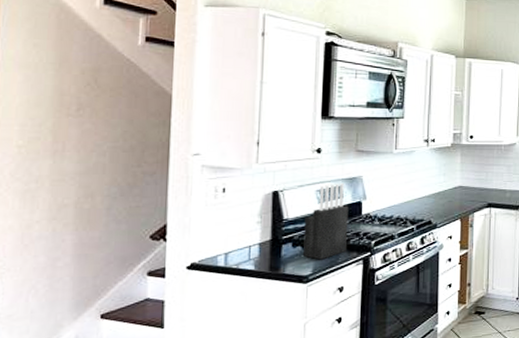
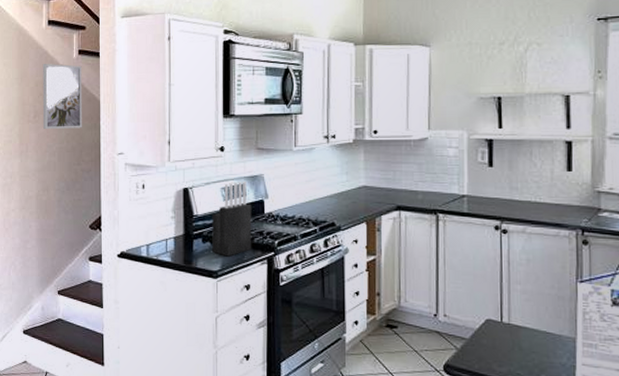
wall art: none [90,49,149,125] -> present [42,64,82,129]

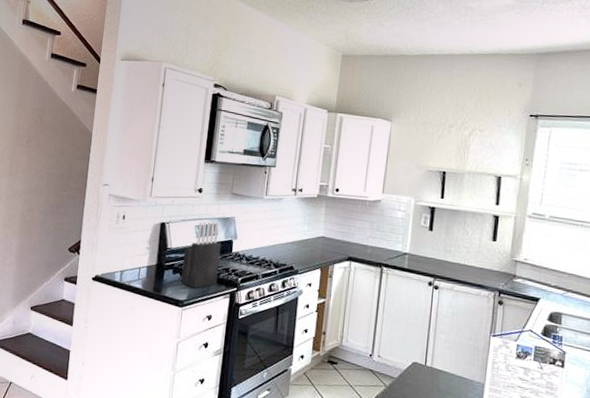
wall art: present [42,64,82,129] -> none [35,93,79,157]

